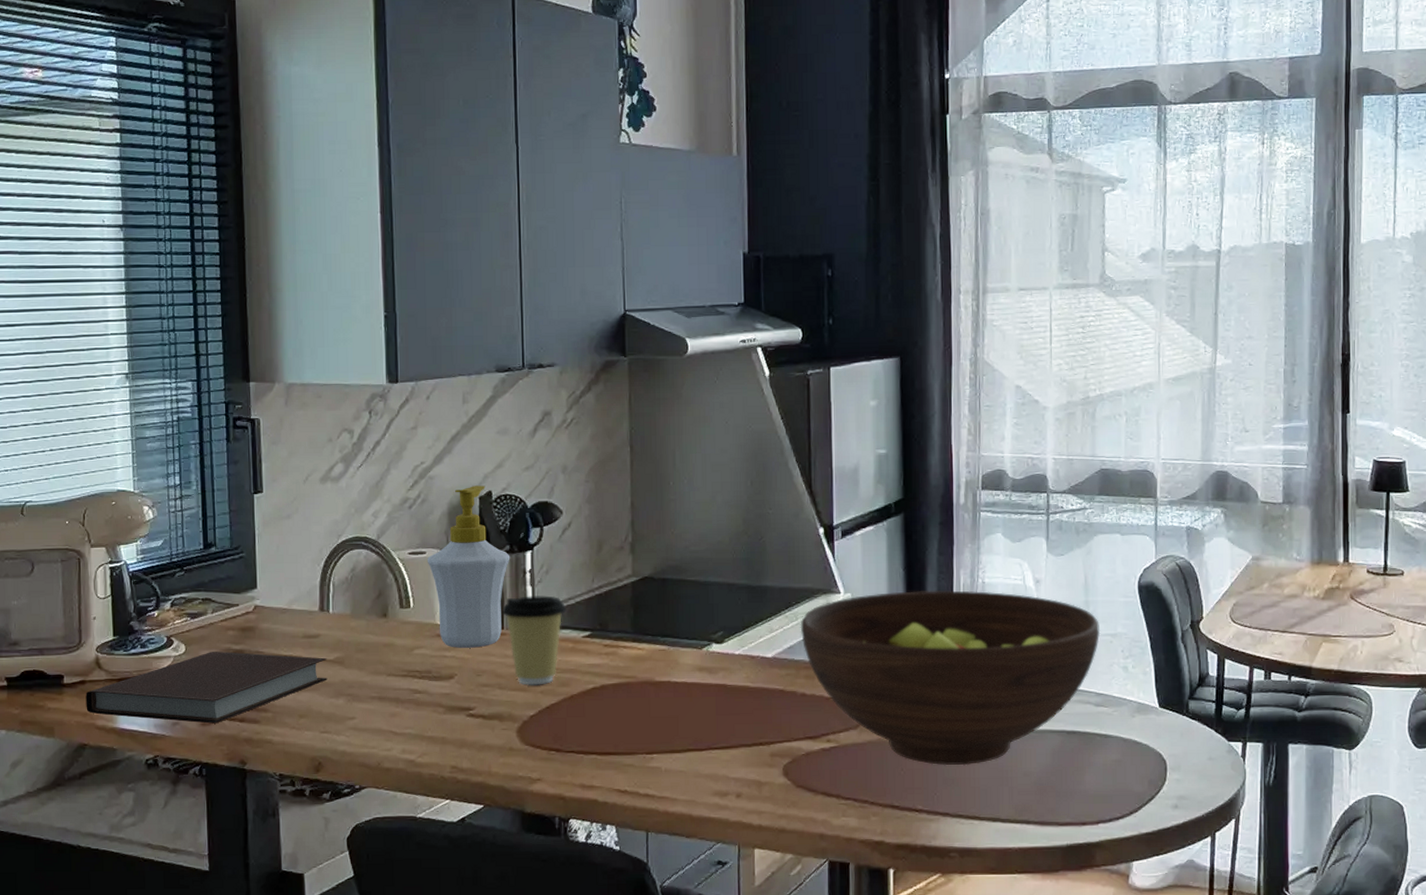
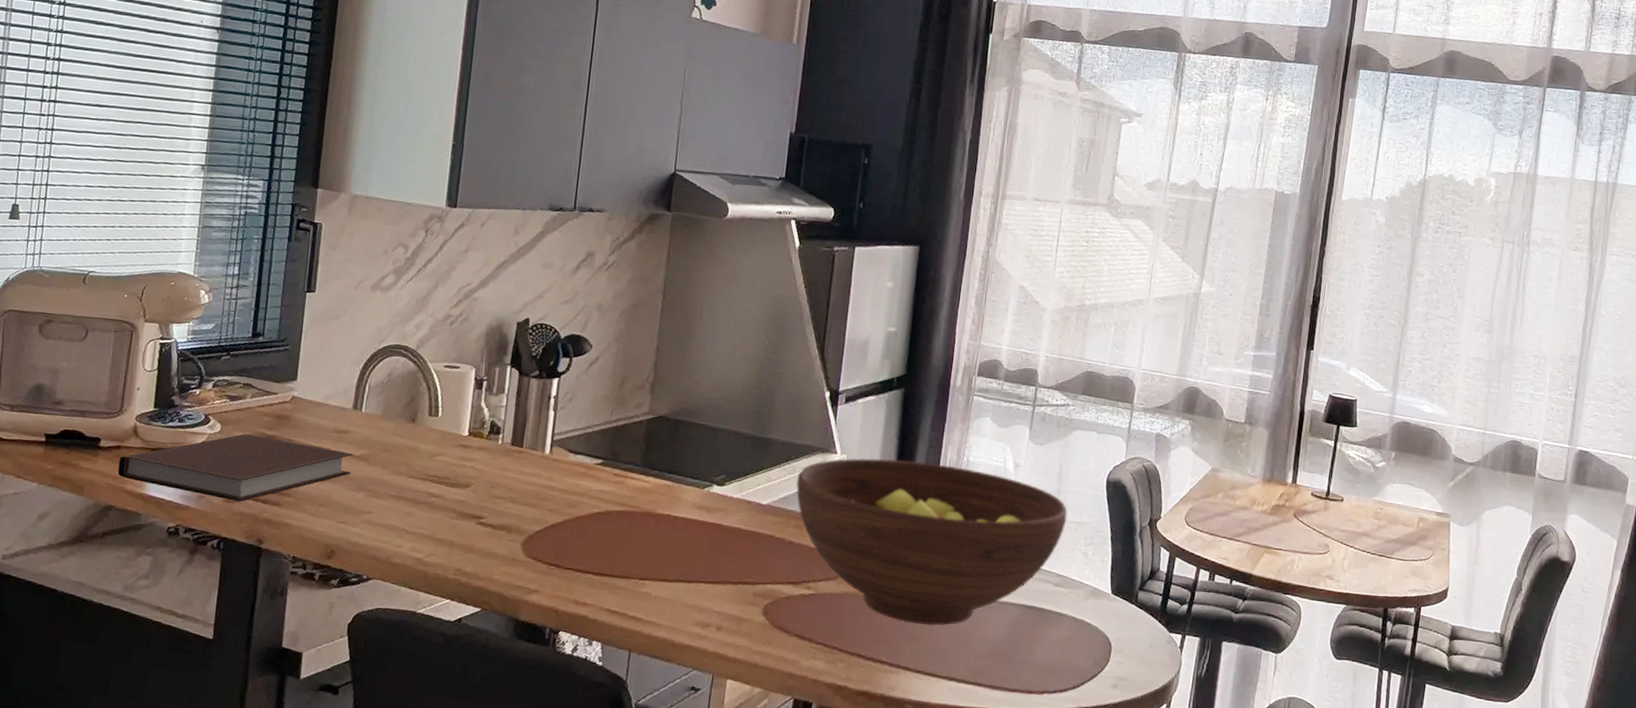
soap bottle: present [427,485,510,648] -> none [460,311,538,462]
coffee cup: present [501,595,567,685] -> none [522,419,584,504]

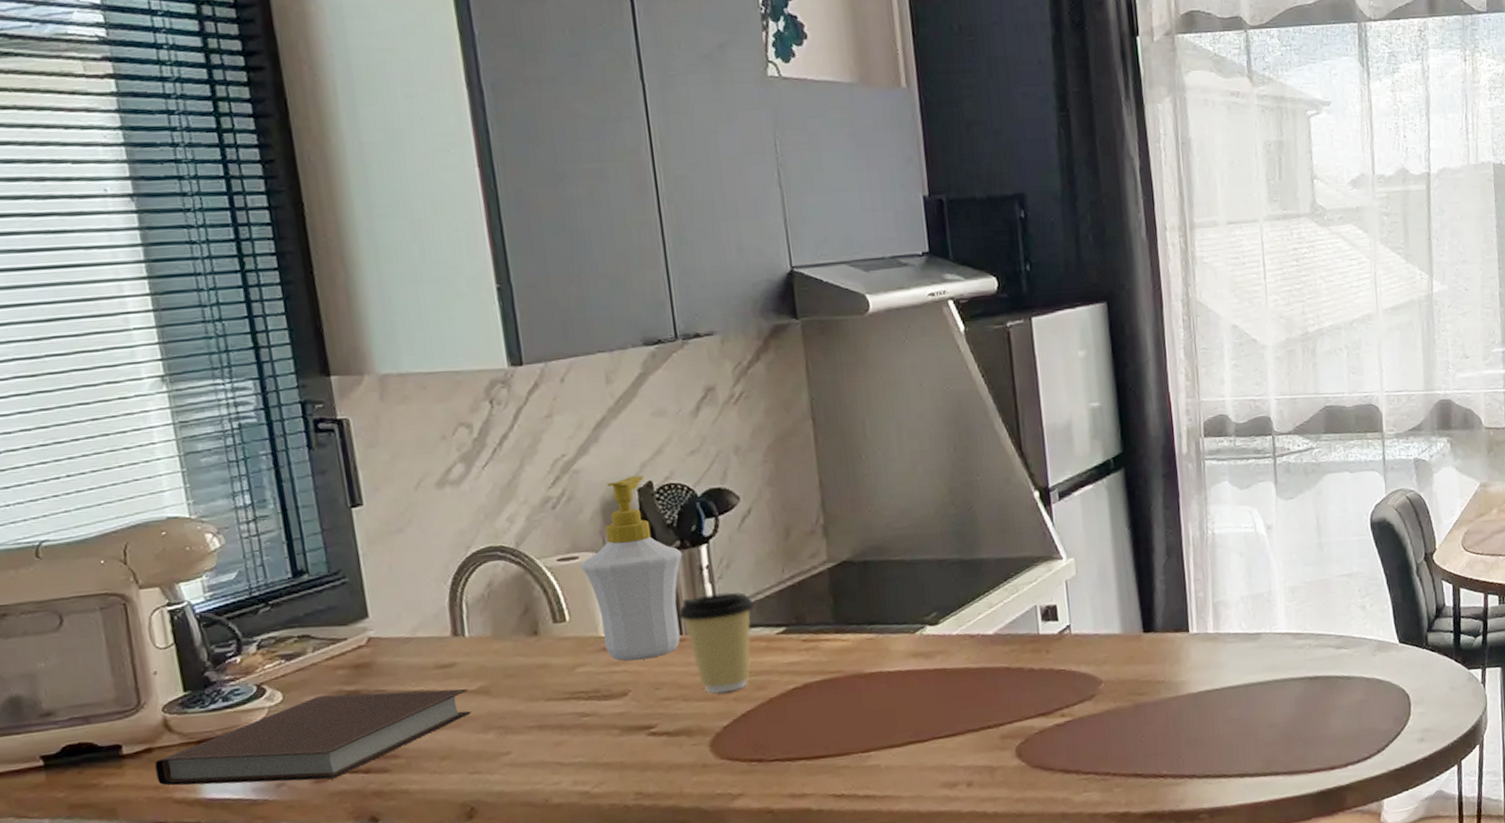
soap bottle: none [460,311,538,462] -> present [580,475,683,661]
coffee cup: none [522,419,584,504] -> present [678,592,755,694]
fruit bowl: present [795,458,1068,626] -> none [1021,542,1336,728]

